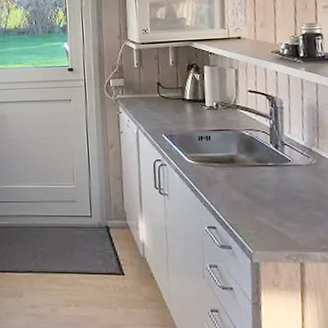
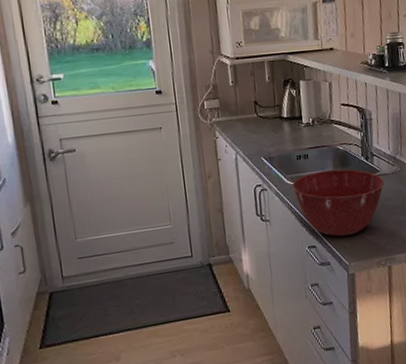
mixing bowl: none [193,153,297,223] -> present [292,169,384,237]

